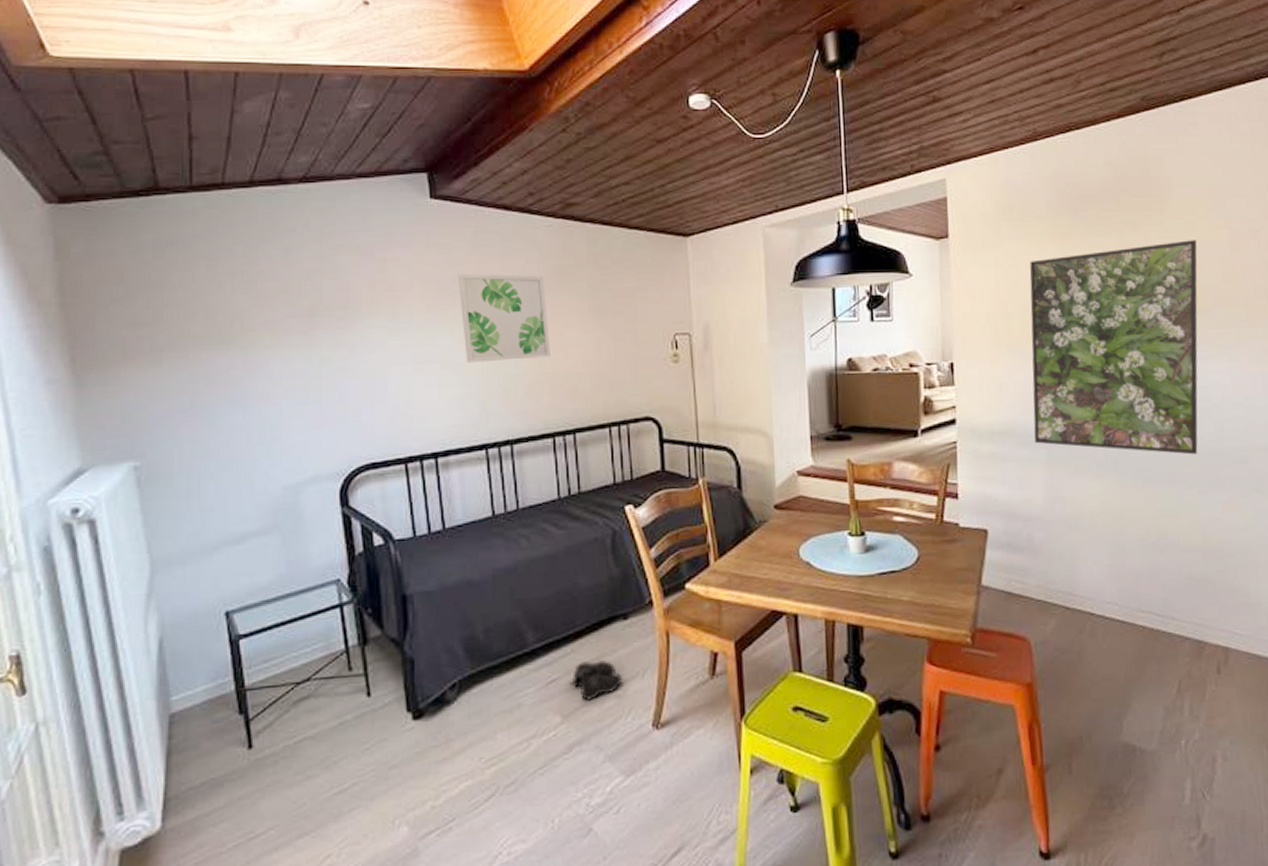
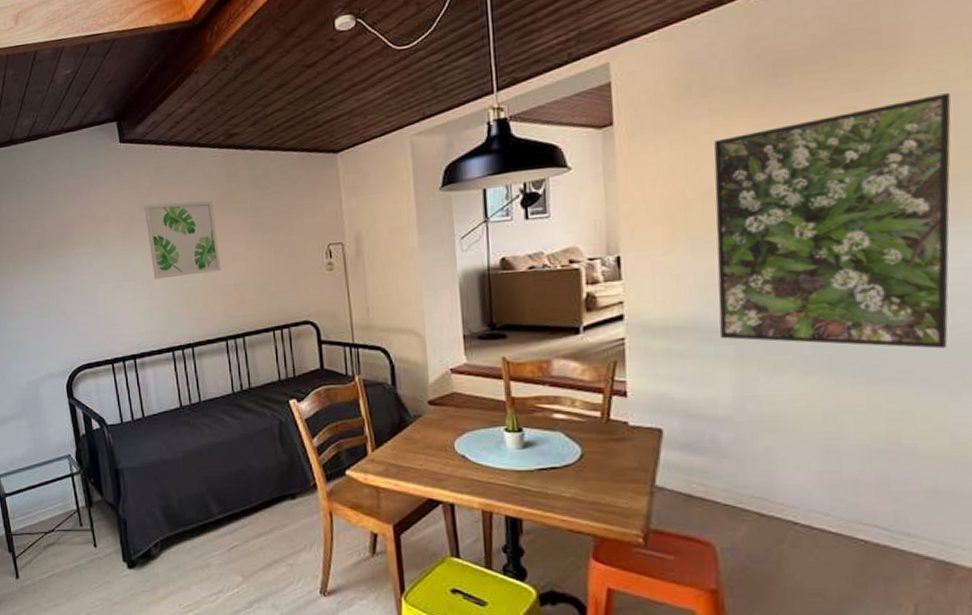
boots: present [569,659,623,701] -> none [248,532,293,566]

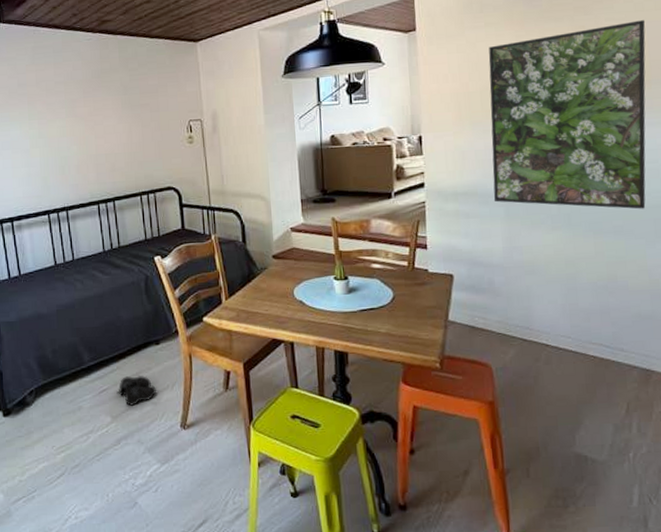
wall art: present [143,201,221,279] -> none [22,79,94,149]
boots: none [248,532,293,566] -> present [116,375,157,406]

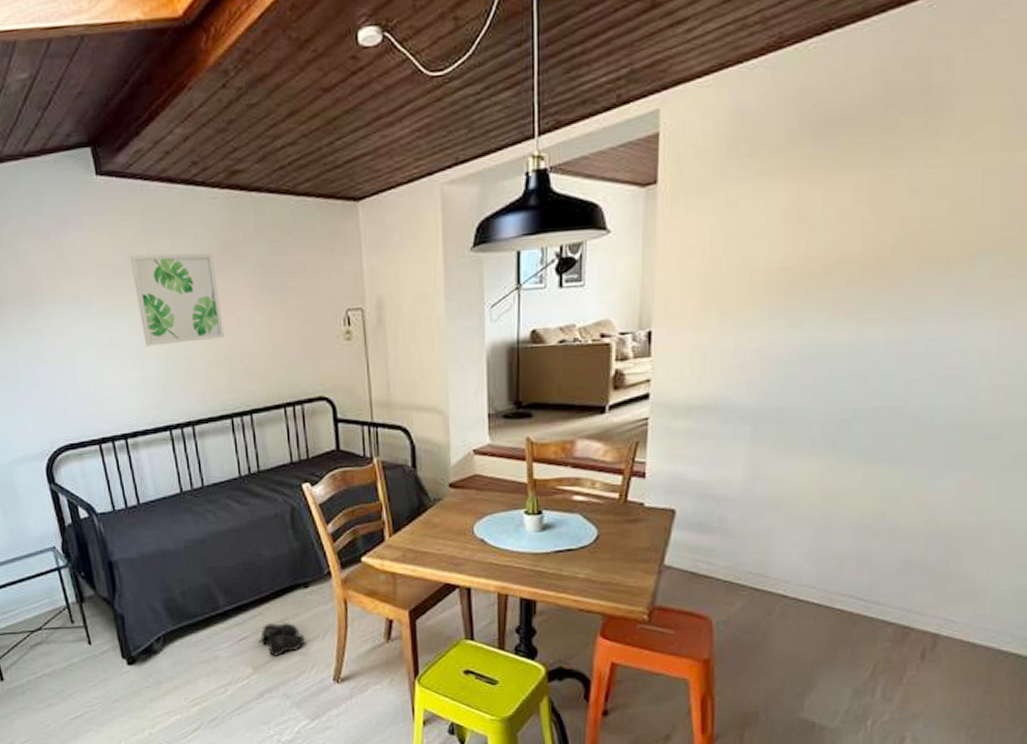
wall art: none [22,79,94,149] -> present [129,253,224,346]
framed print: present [488,20,646,209] -> none [738,166,983,430]

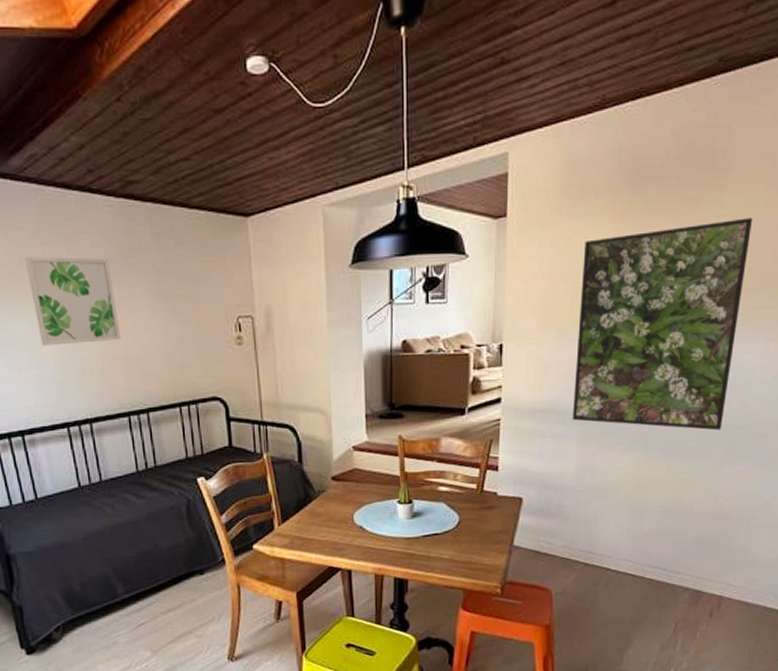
boots: present [258,622,306,656] -> none [156,607,202,639]
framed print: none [738,166,983,430] -> present [572,218,753,431]

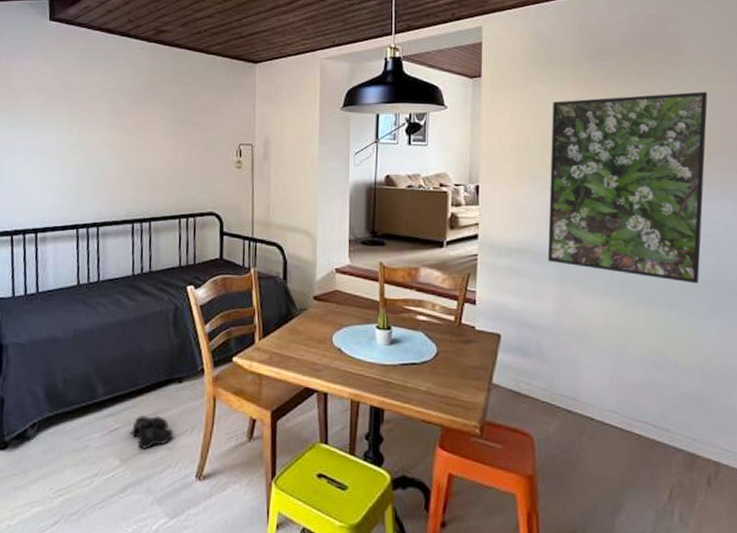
wall art: present [24,256,121,346] -> none [65,83,136,157]
boots: none [156,607,202,639] -> present [129,415,174,449]

